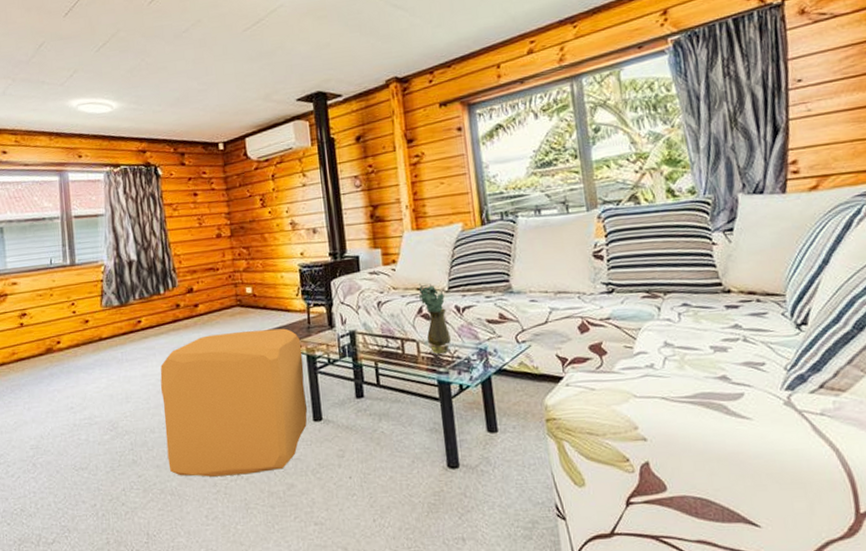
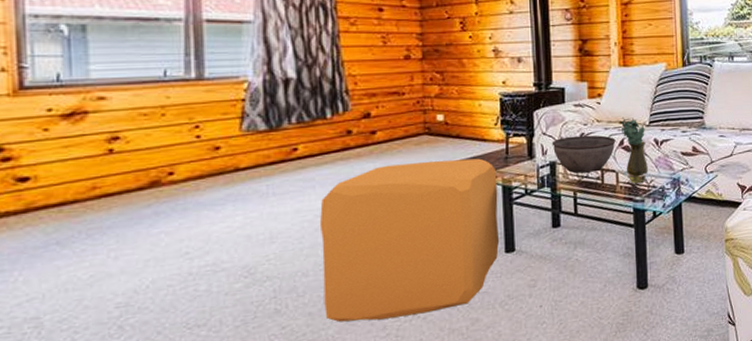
bowl: none [350,303,414,343] -> present [551,135,616,174]

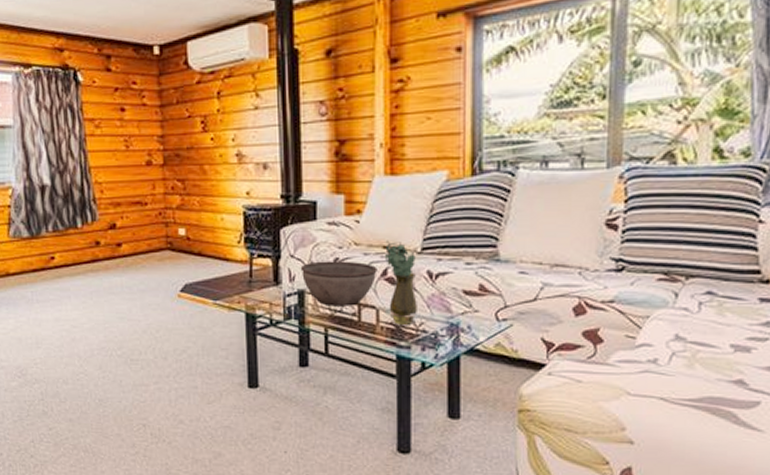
pouf: present [319,158,499,323] -> none [75,280,242,438]

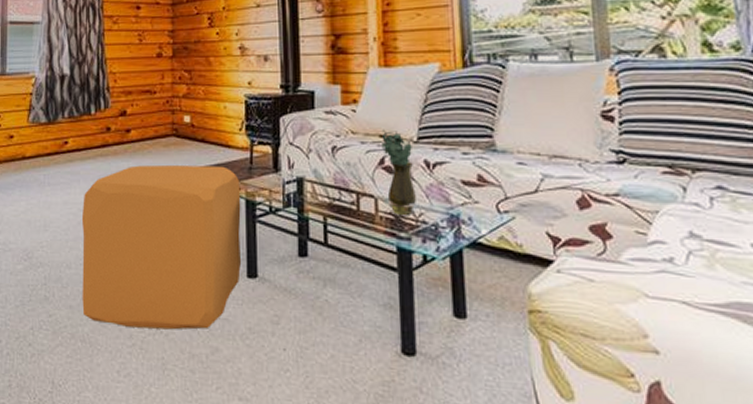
pouf: none [75,280,242,438] -> present [81,165,241,330]
bowl: present [300,261,377,306] -> none [299,149,375,195]

